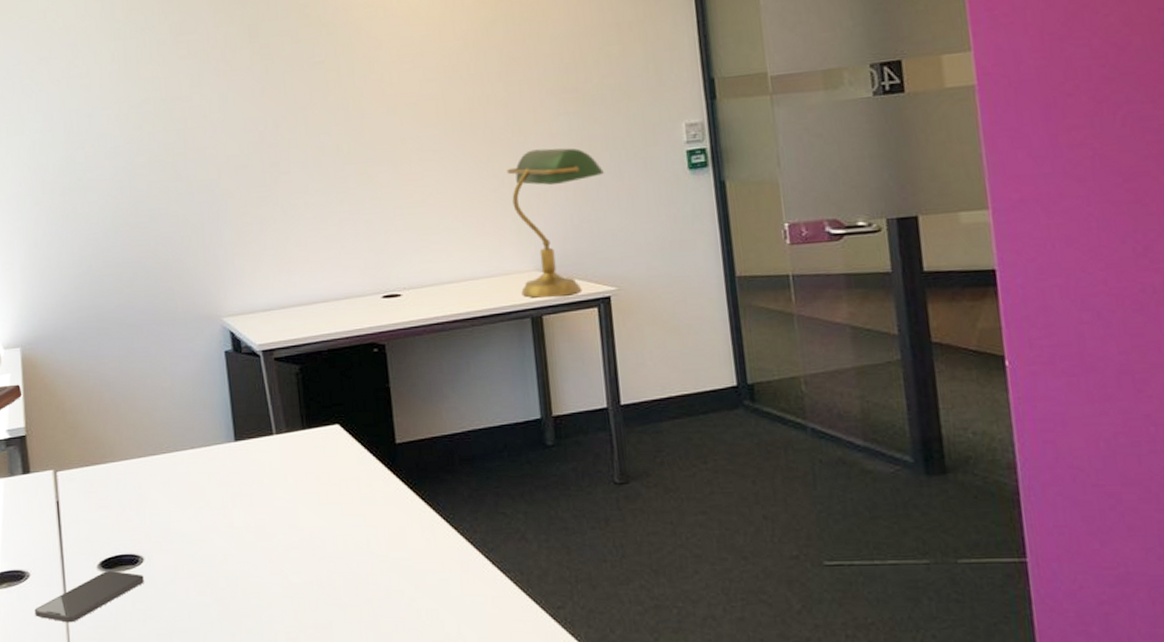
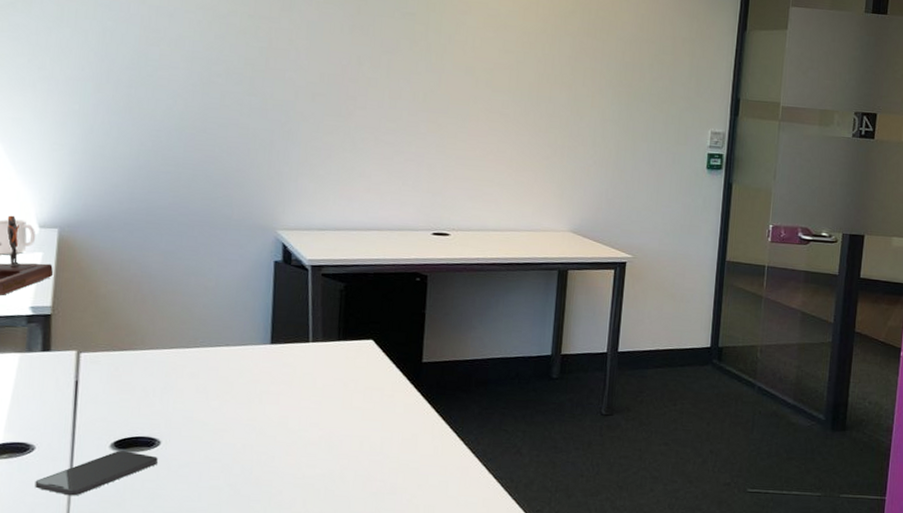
desk lamp: present [506,148,605,298] -> none [554,129,641,257]

